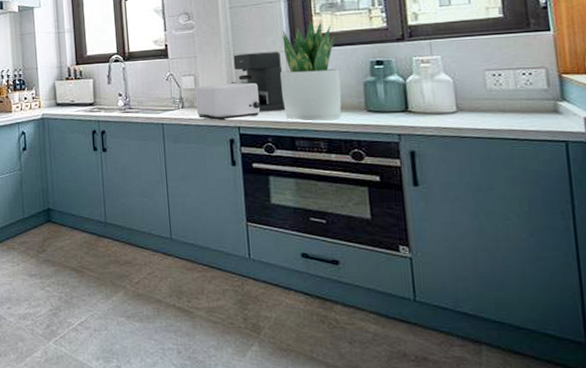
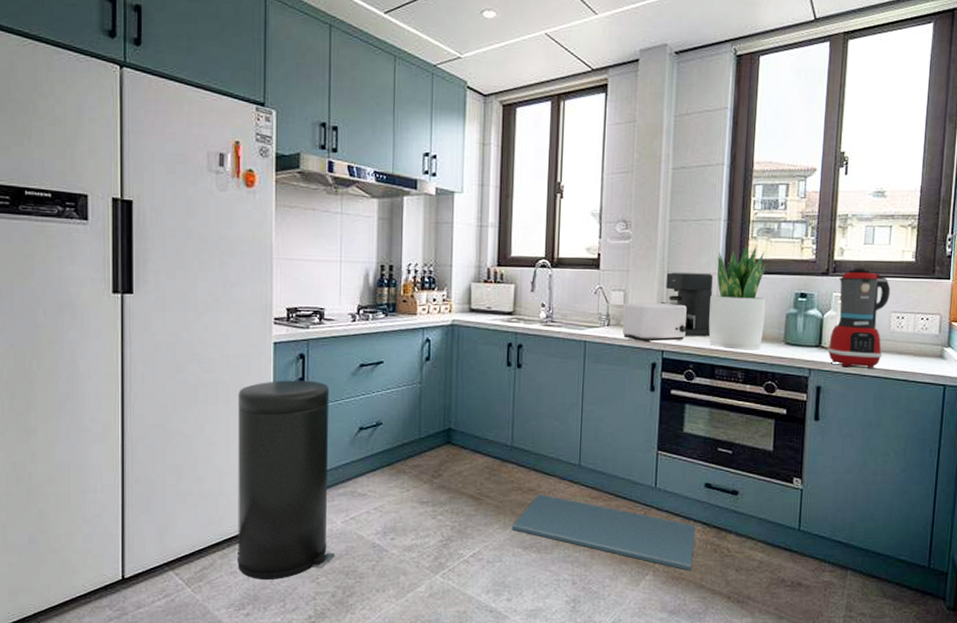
door mat: none [113,265,300,342] -> present [511,493,696,571]
blender: none [416,29,482,130] -> present [827,268,891,369]

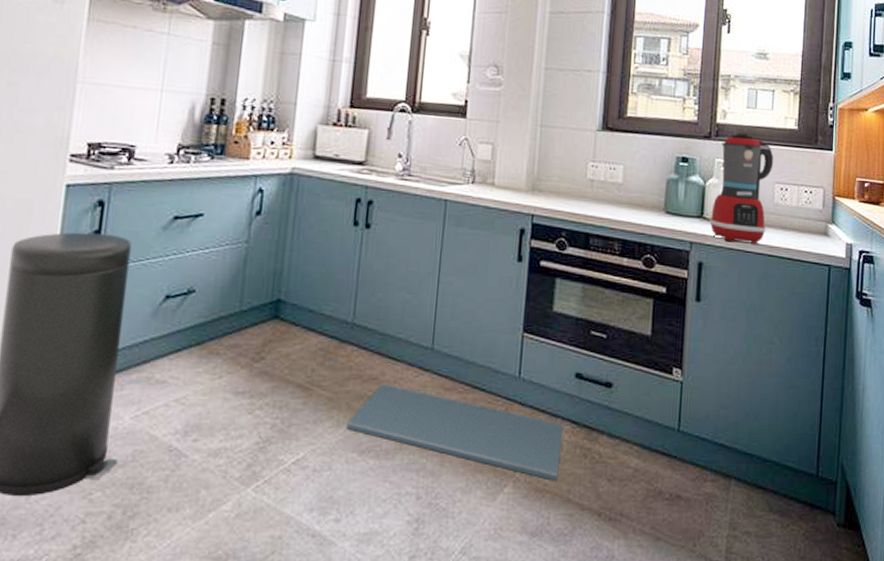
toaster: present [623,302,687,342] -> none [489,157,561,205]
coffee maker: present [660,272,713,337] -> none [532,126,590,201]
planter: present [709,245,767,351] -> none [584,101,647,219]

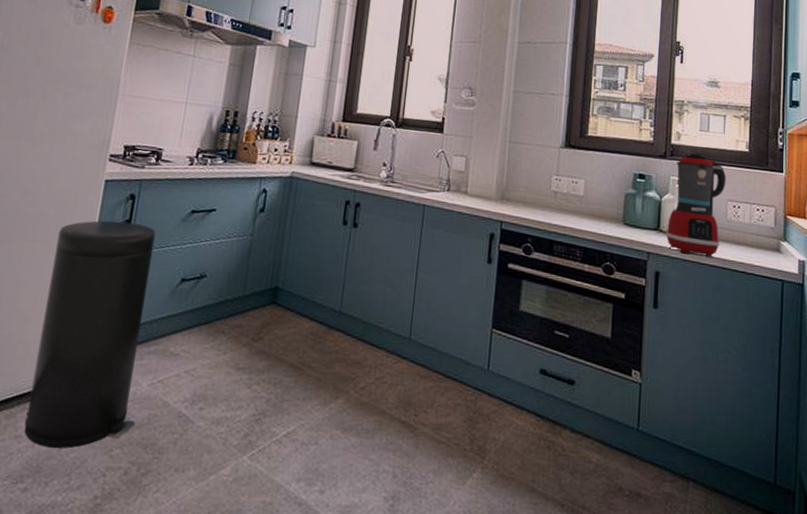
door mat: present [346,383,564,481] -> none [331,367,529,470]

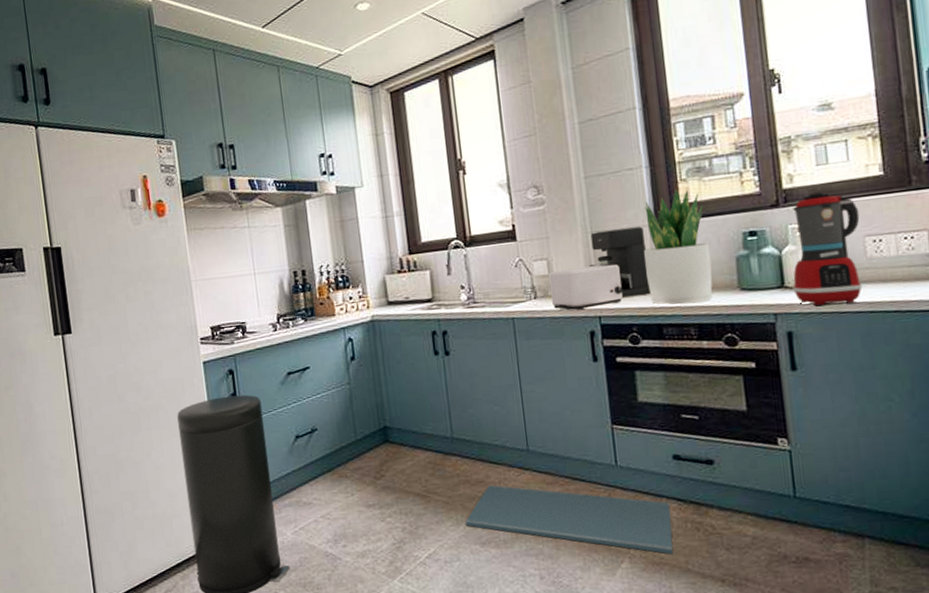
door mat: none [331,367,529,470] -> present [465,484,674,554]
toaster: none [462,169,527,213] -> present [549,264,623,310]
coffee maker: none [501,142,554,211] -> present [588,226,652,298]
planter: none [548,122,607,229] -> present [644,189,713,305]

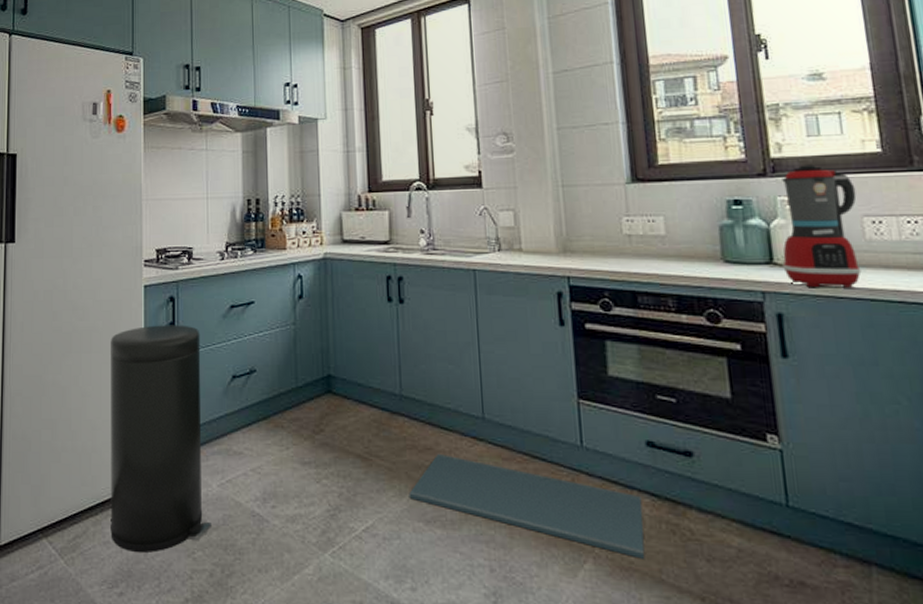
toaster: present [549,264,623,310] -> none [515,221,595,267]
coffee maker: present [588,226,652,298] -> none [558,184,626,259]
planter: present [644,189,713,305] -> none [619,149,694,272]

